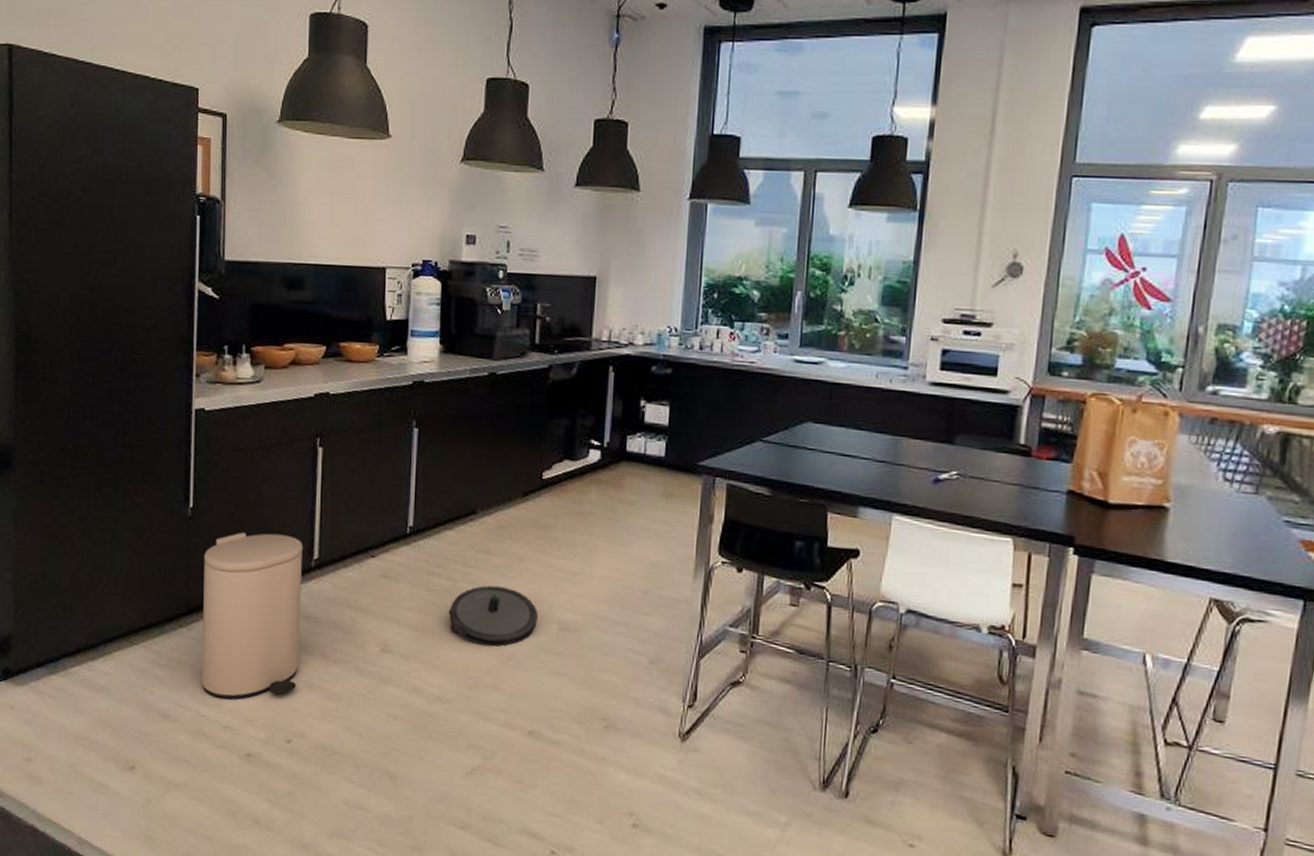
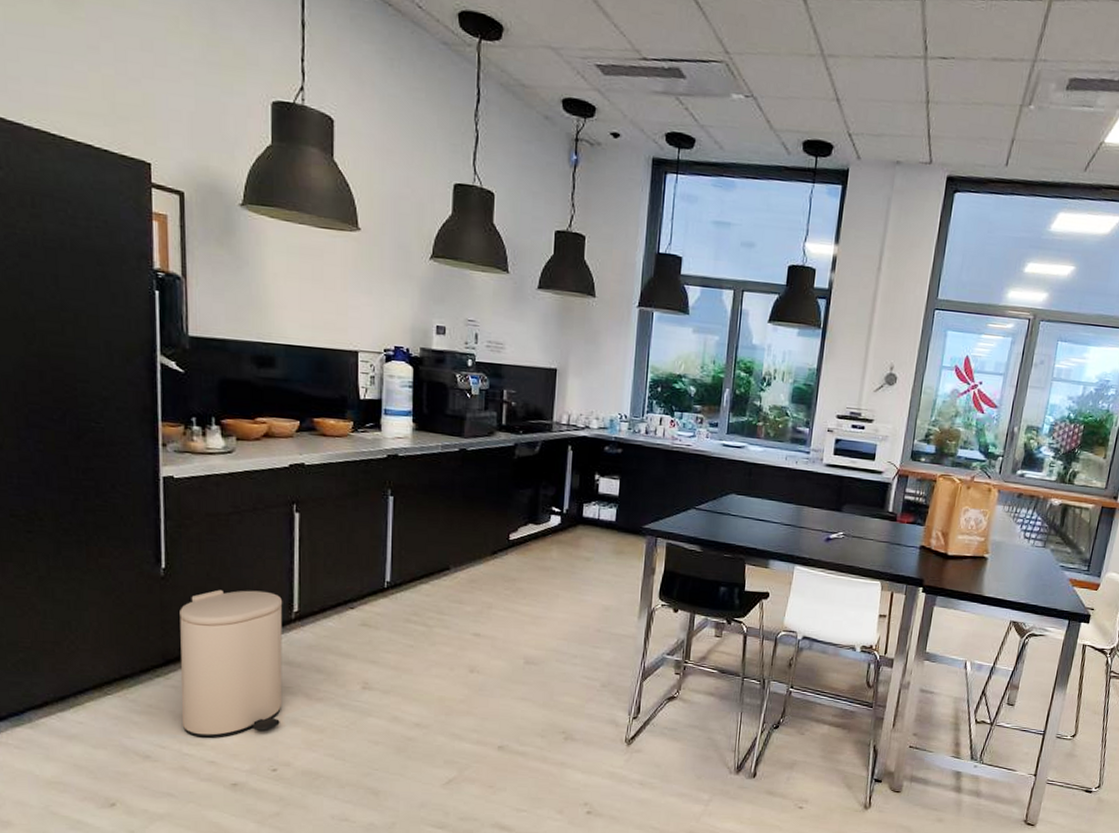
robot vacuum: present [448,585,538,647] -> none [424,629,506,680]

